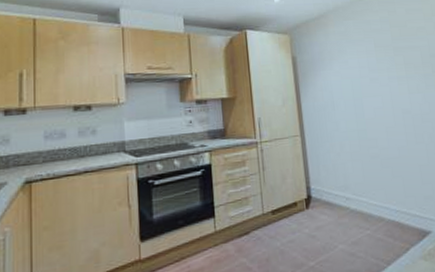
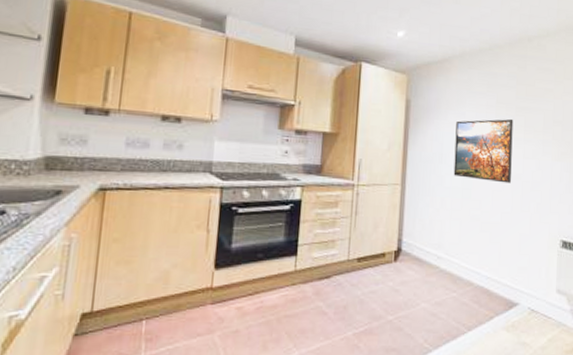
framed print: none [341,59,402,120] -> present [453,118,514,184]

